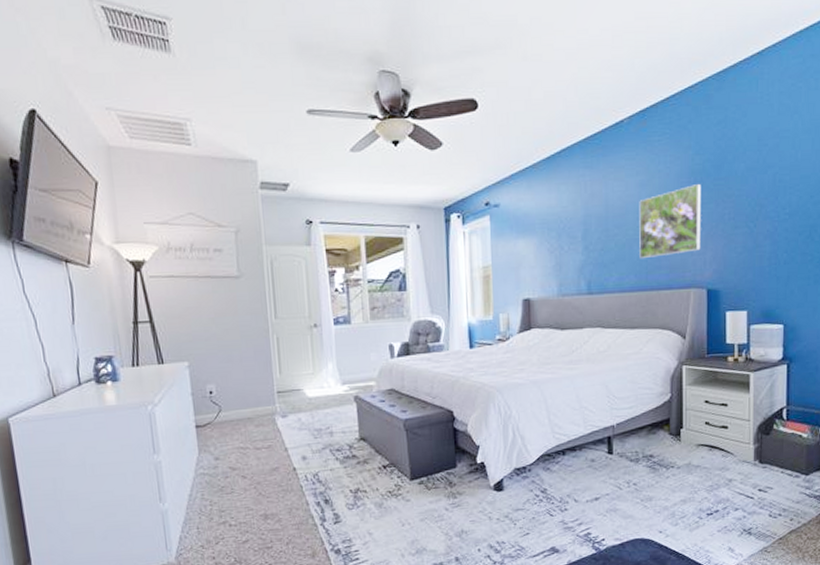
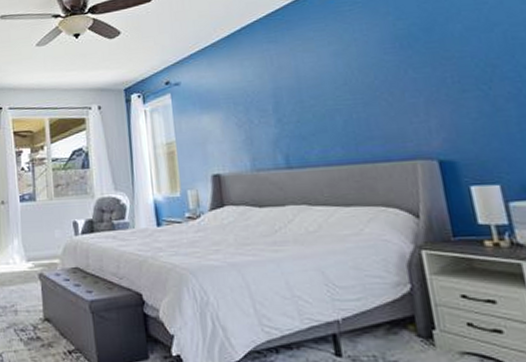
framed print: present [639,183,701,259] -> none [335,48,421,130]

